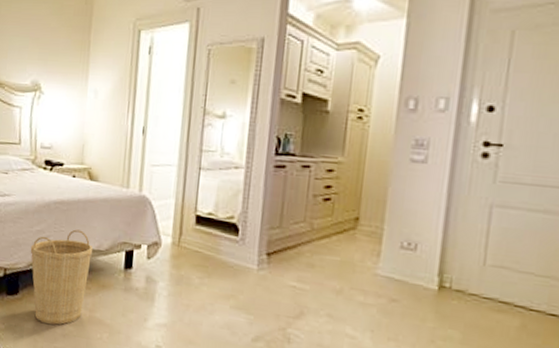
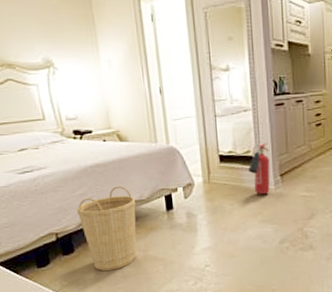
fire extinguisher: none [227,210,259,275] -> present [248,143,270,195]

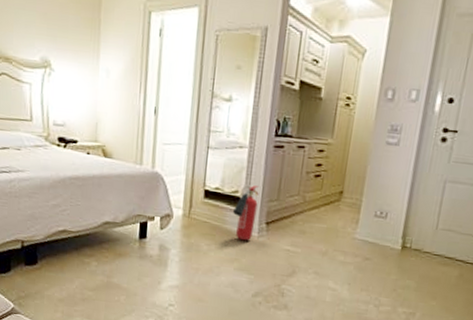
basket: present [76,186,137,271] -> none [47,203,110,291]

